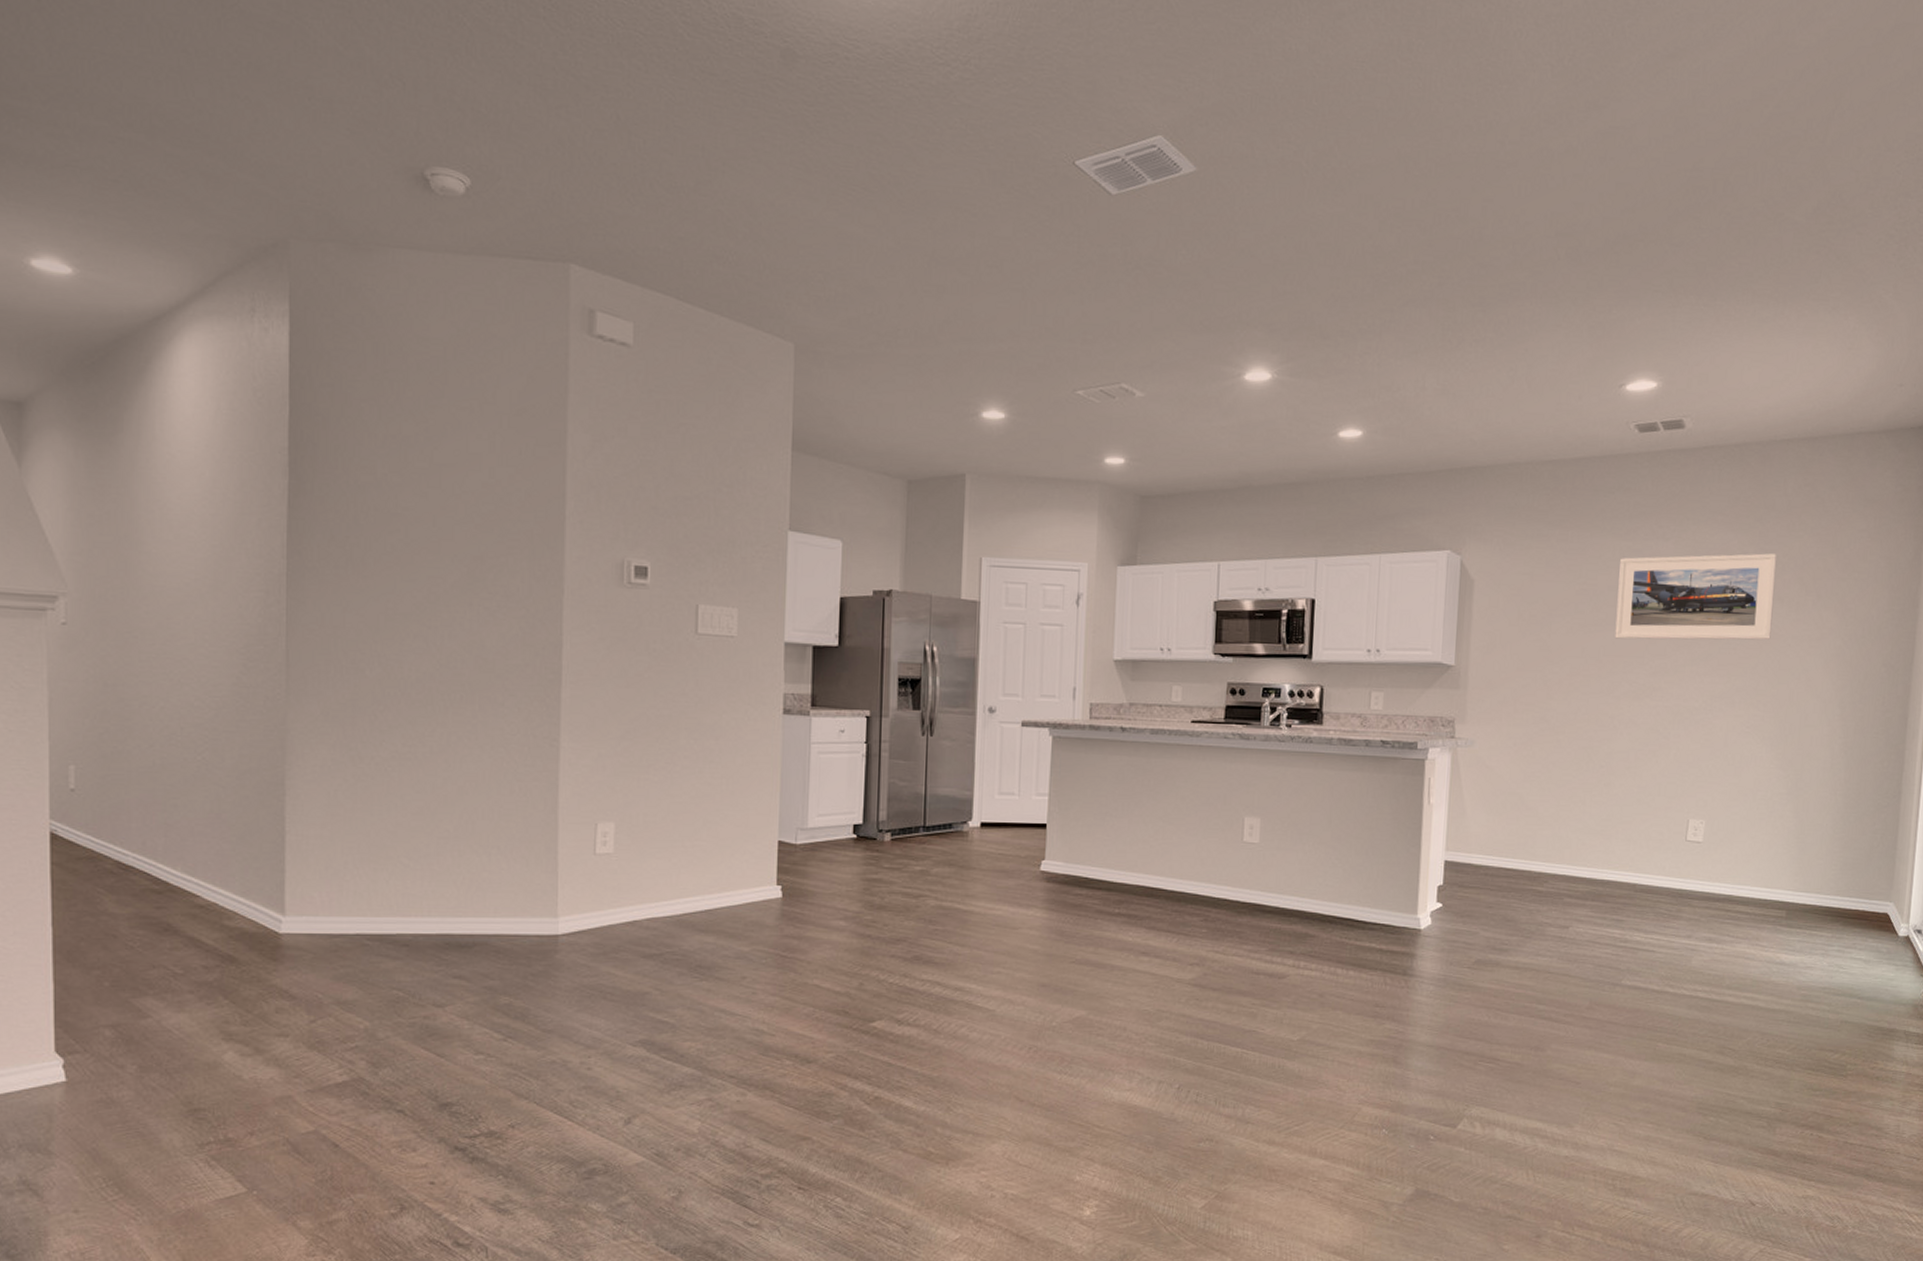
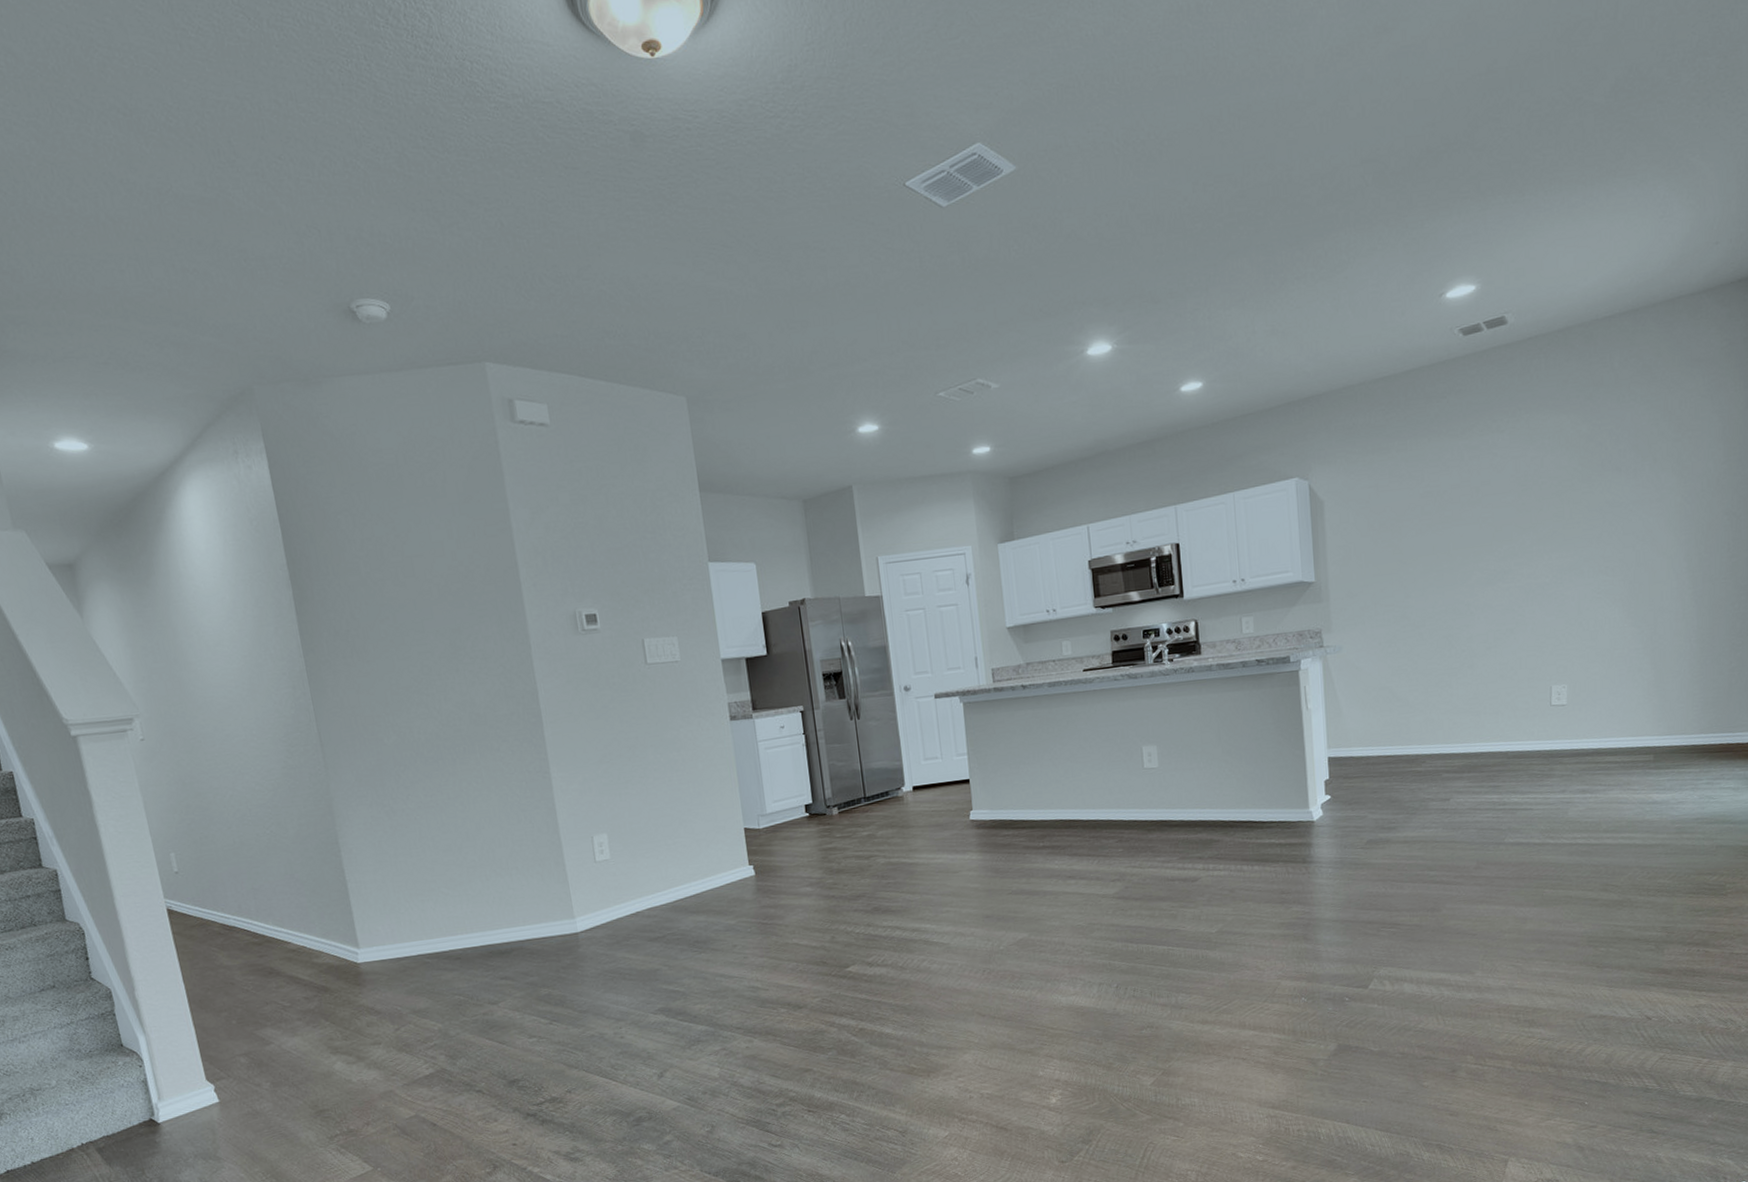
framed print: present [1615,553,1777,640] -> none [1459,427,1612,532]

